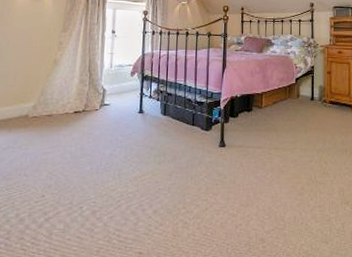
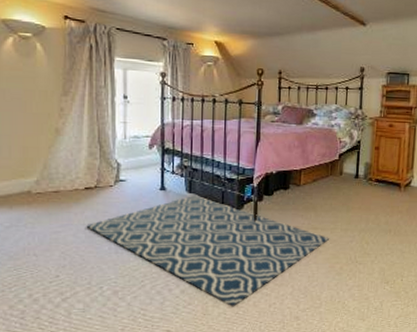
rug: none [72,118,290,228] -> present [86,196,329,307]

